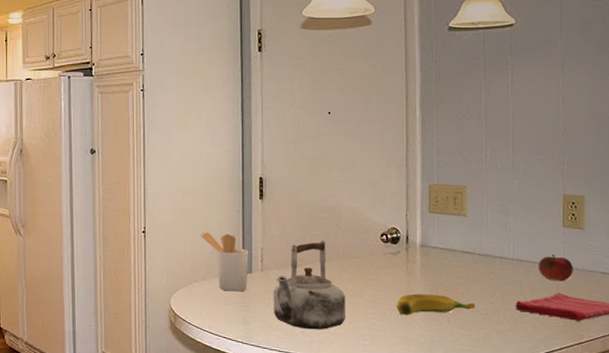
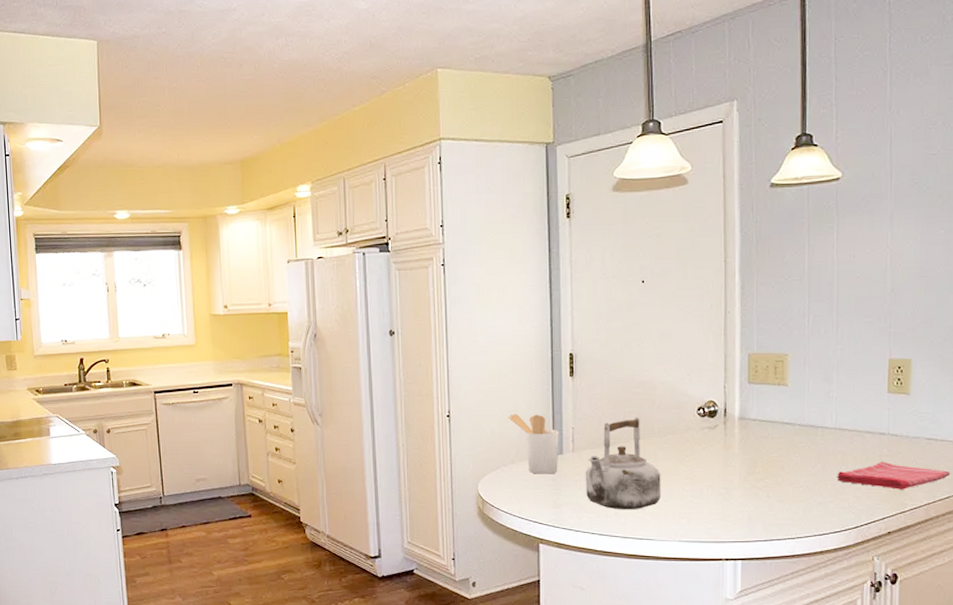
banana: present [396,294,476,315] -> none [713,469,796,491]
fruit: present [539,253,573,282] -> none [862,421,898,449]

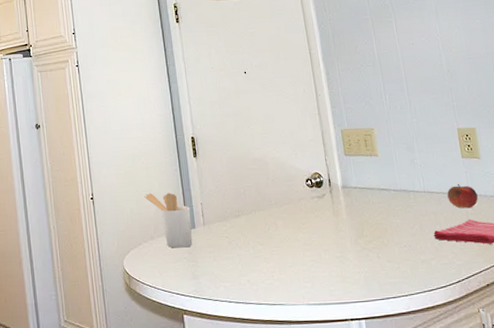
kettle: present [585,417,661,510] -> none [216,191,286,278]
fruit: none [862,421,898,449] -> present [447,183,478,208]

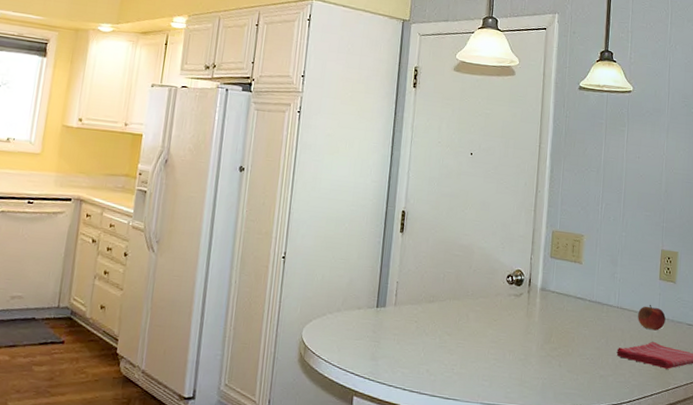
utensil holder: present [144,193,193,248] -> none [339,262,385,326]

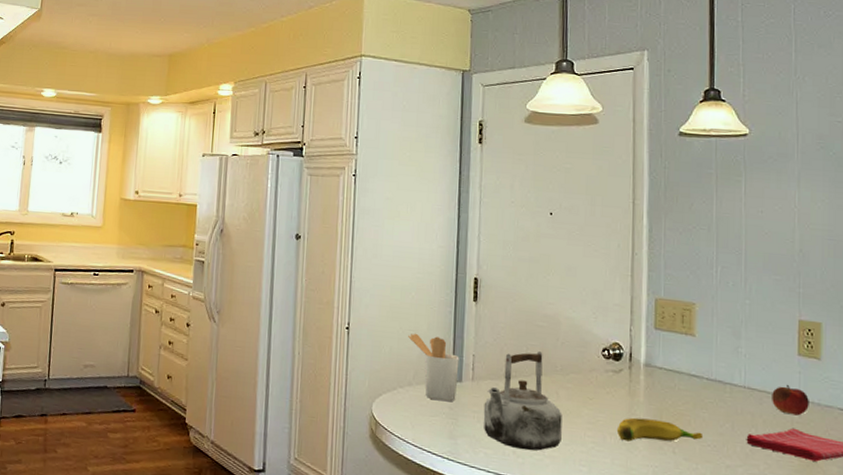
utensil holder: none [339,262,385,326] -> present [408,333,459,402]
kettle: none [402,278,471,369] -> present [483,351,562,451]
banana: none [514,336,584,357] -> present [616,417,704,441]

